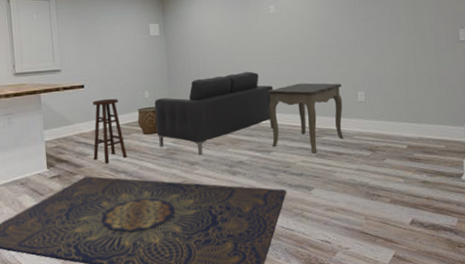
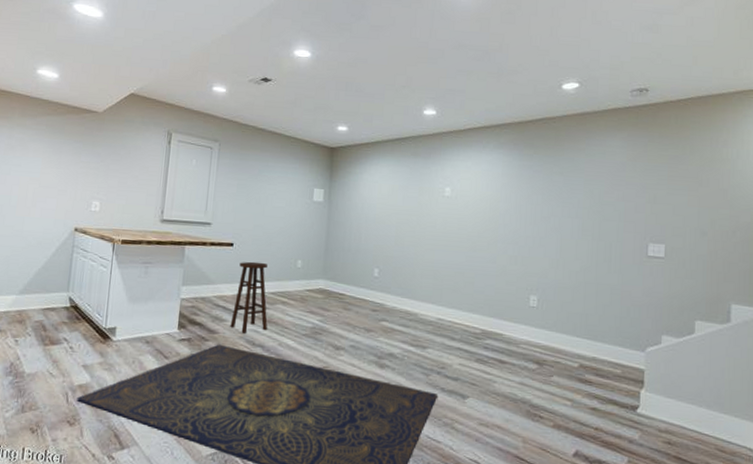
basket: present [137,107,158,135] -> none [284,277,307,309]
sofa: present [154,71,274,155] -> none [303,255,438,340]
side table: present [267,83,344,153] -> none [429,276,513,357]

